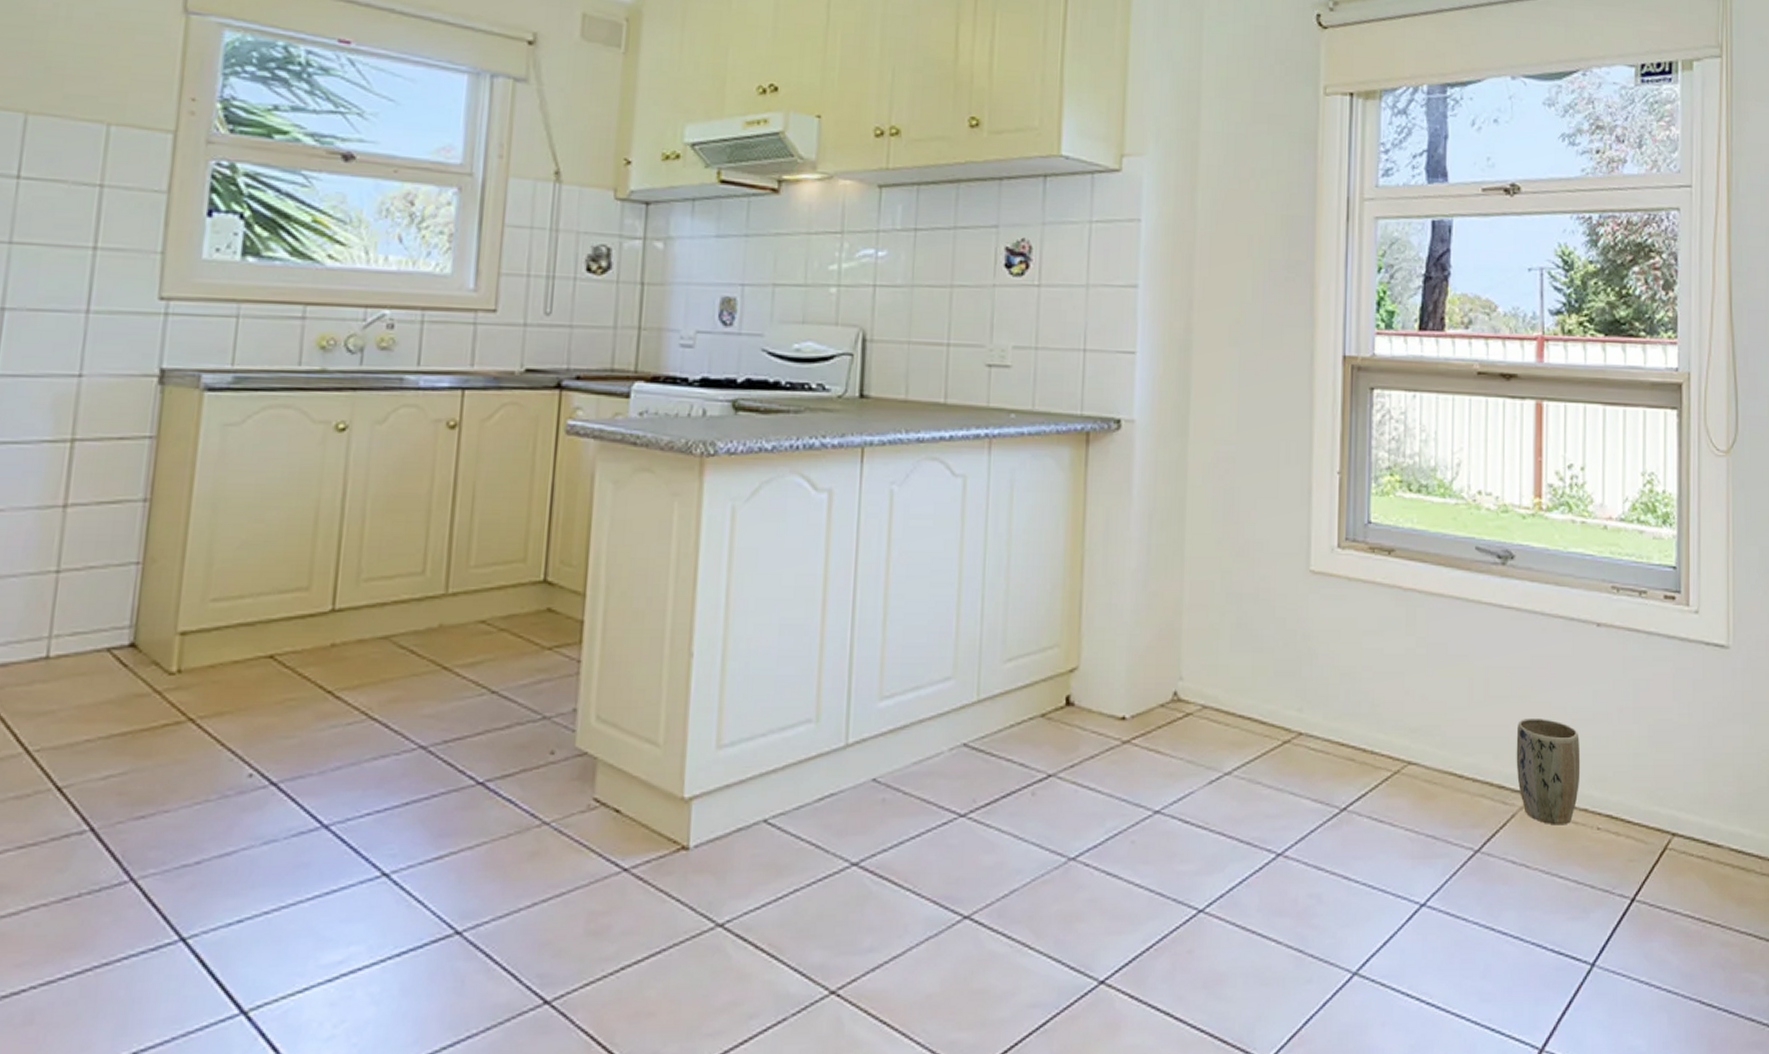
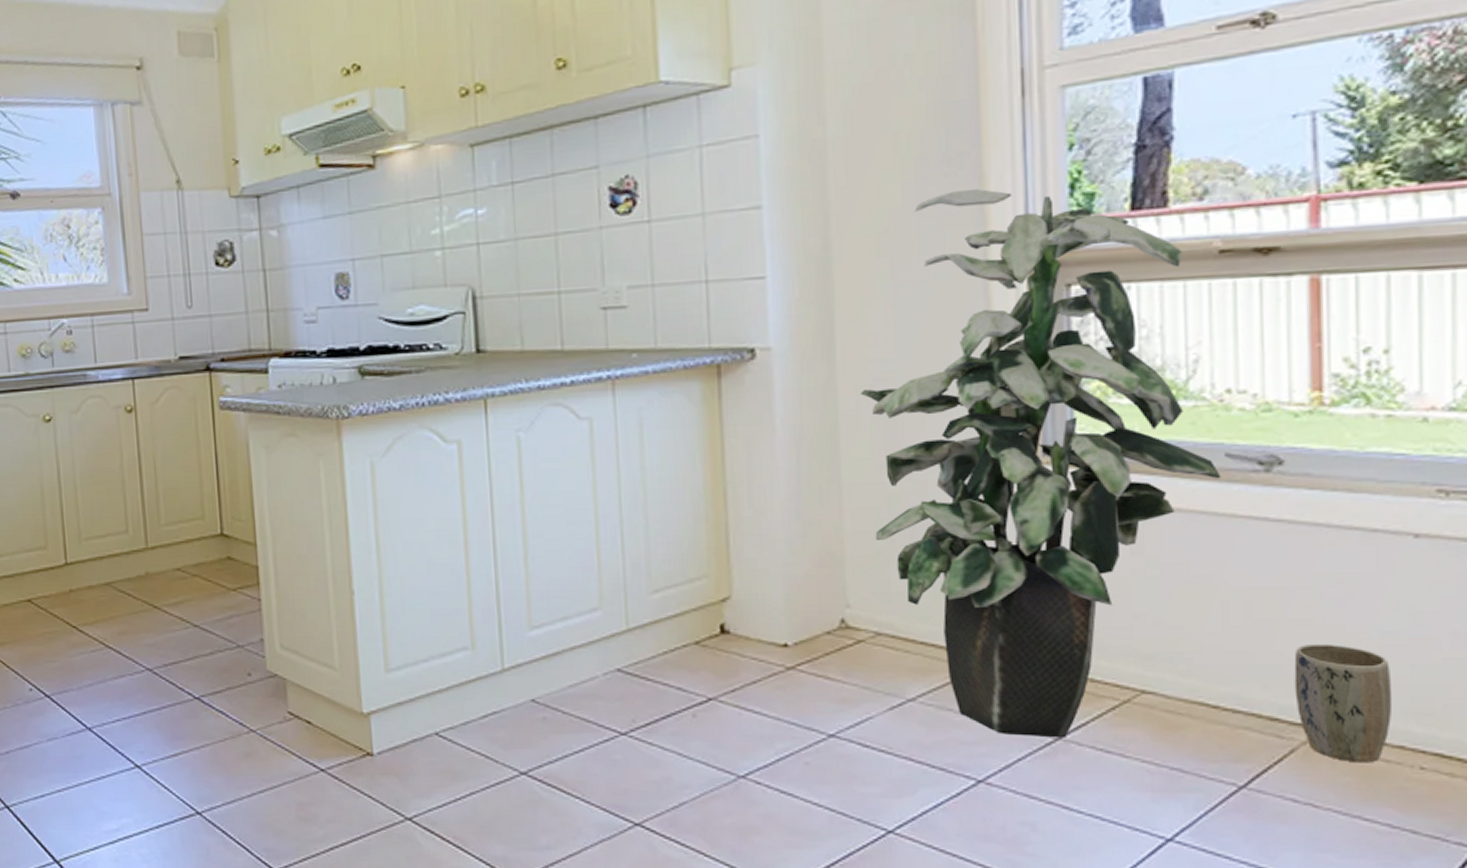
indoor plant: none [1206,294,1472,809] -> present [860,188,1221,738]

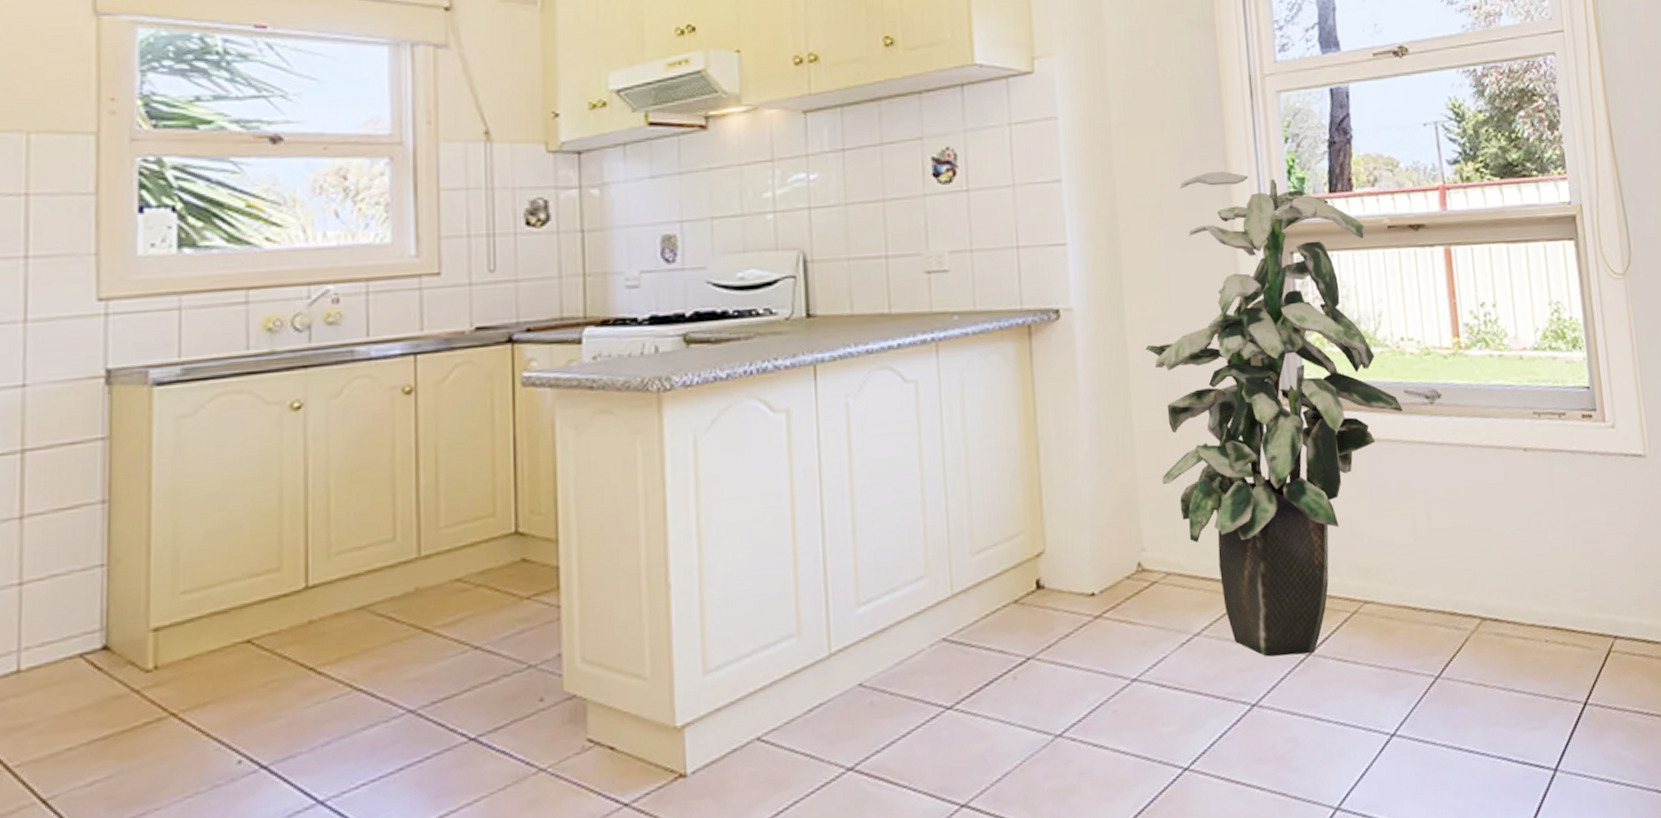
plant pot: present [1294,645,1393,763] -> none [1461,544,1525,643]

